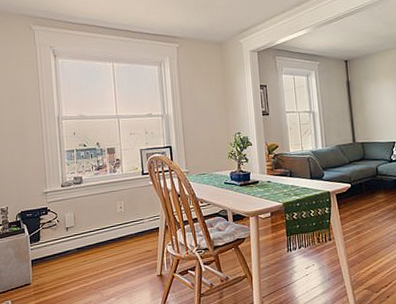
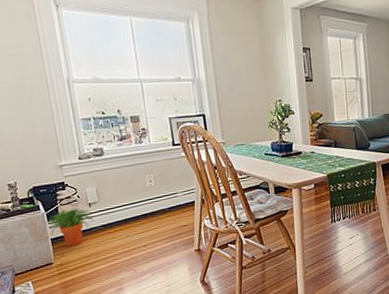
potted plant: none [28,231,70,268] -> present [45,207,94,247]

